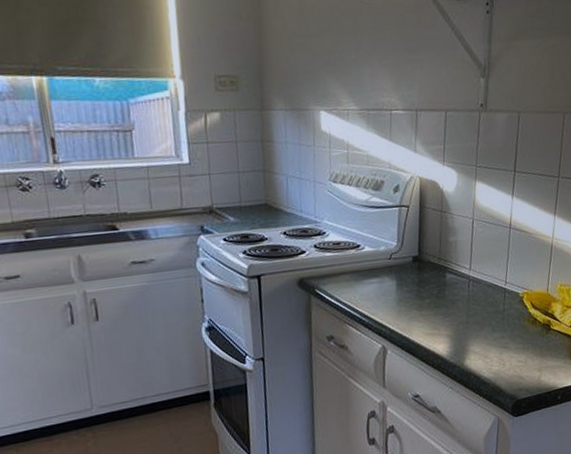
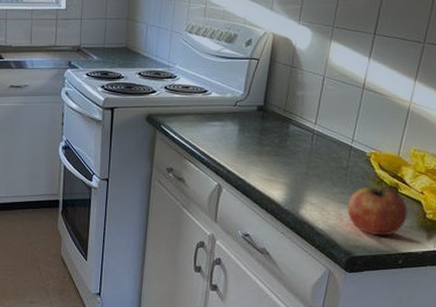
fruit: none [507,323,561,376] -> present [347,185,408,236]

